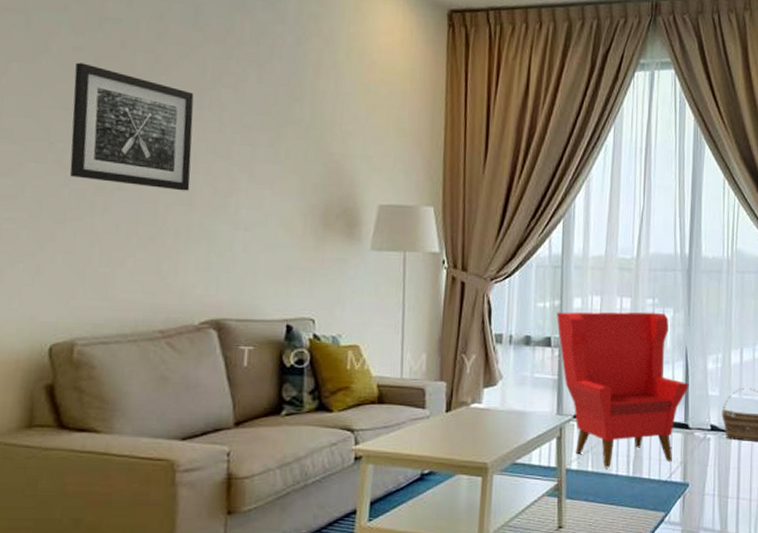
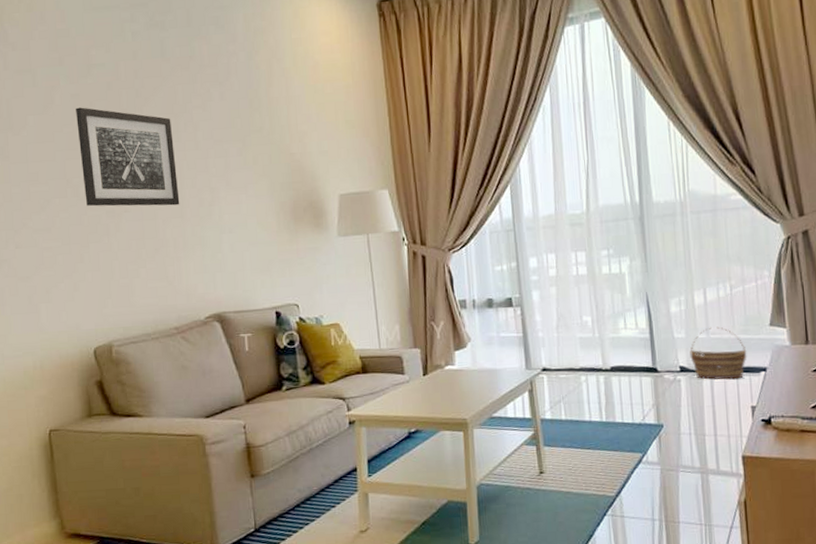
armchair: present [557,312,689,468] -> none [515,262,654,416]

